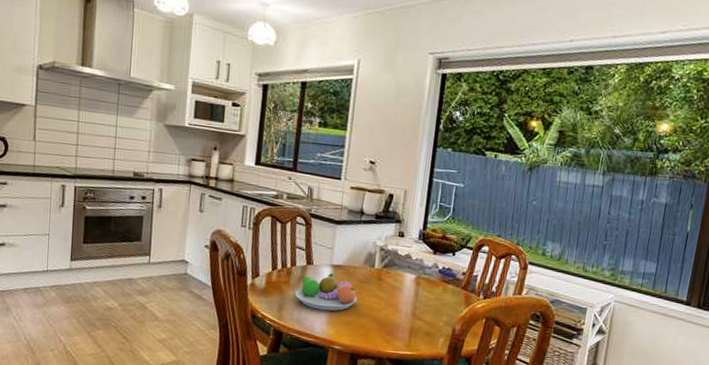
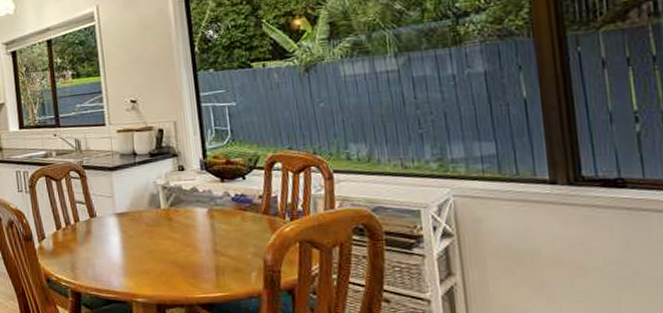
fruit bowl: present [295,272,357,311] -> none [85,221,150,263]

